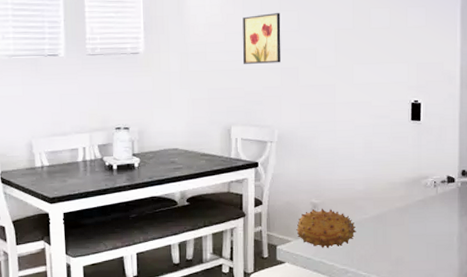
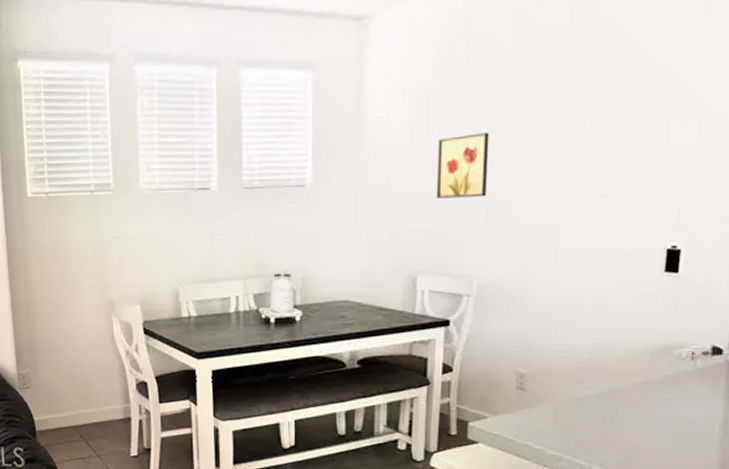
fruit: present [296,208,357,248] -> none [495,379,577,429]

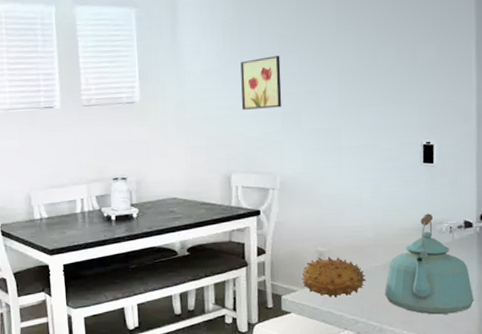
fruit: none [495,379,577,429] -> present [302,256,366,298]
kettle: none [599,335,715,458] -> present [385,213,474,315]

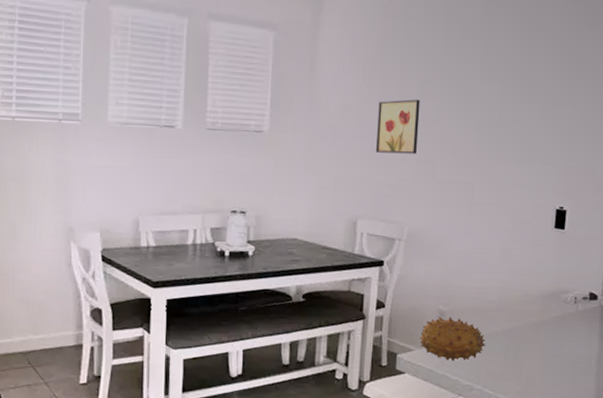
kettle: present [385,213,474,315] -> none [503,281,592,388]

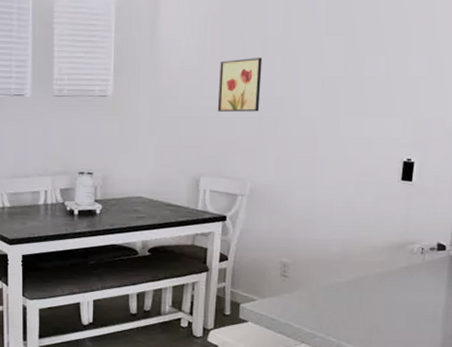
fruit: present [420,316,486,361] -> none [262,268,329,310]

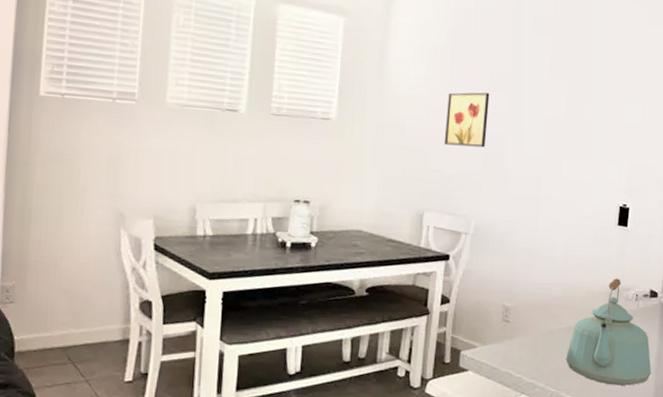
kettle: none [346,233,439,336] -> present [566,278,651,386]

